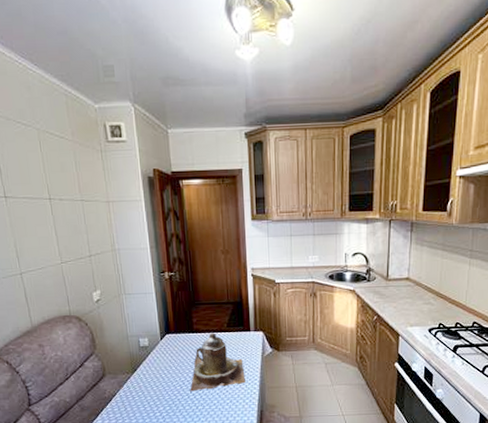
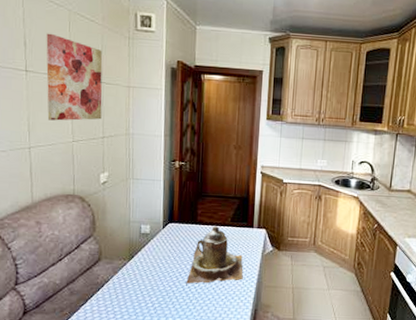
wall art: none [19,155,86,244] -> present [46,33,103,121]

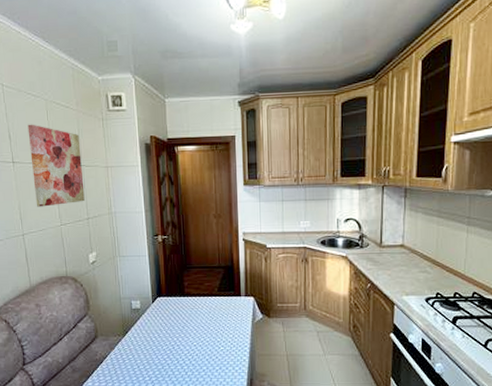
teapot: present [186,226,244,284] -> none [180,297,235,356]

